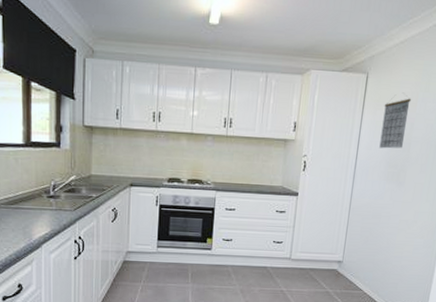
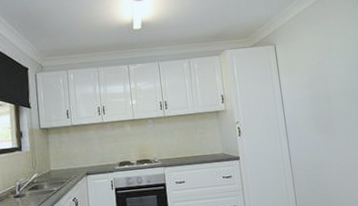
calendar: present [379,92,412,149] -> none [296,54,323,105]

